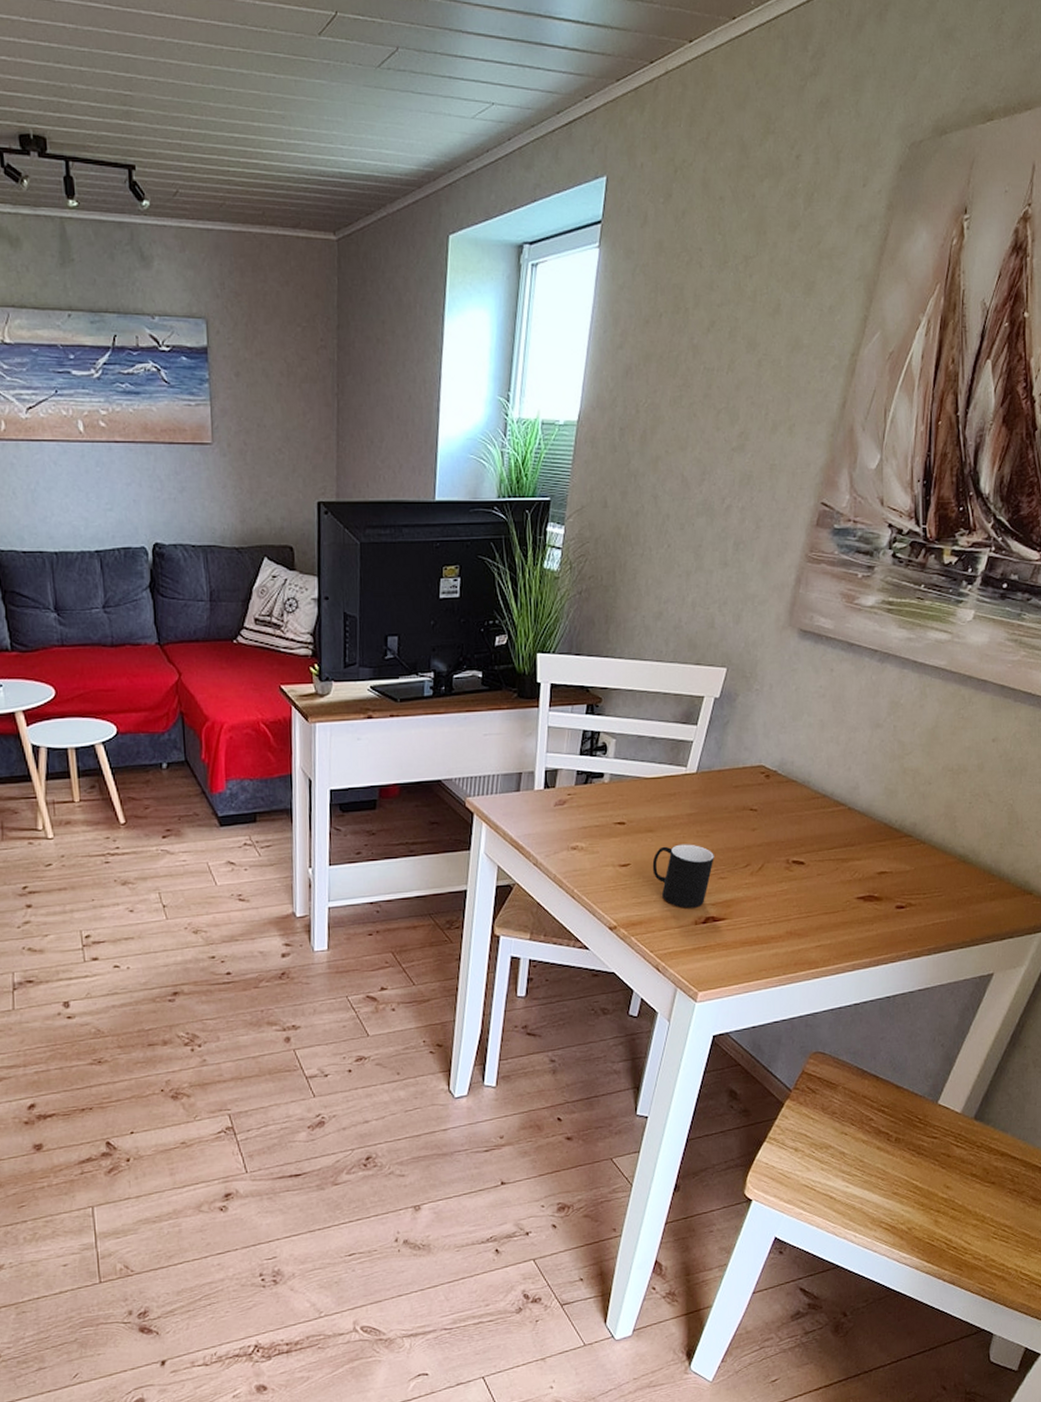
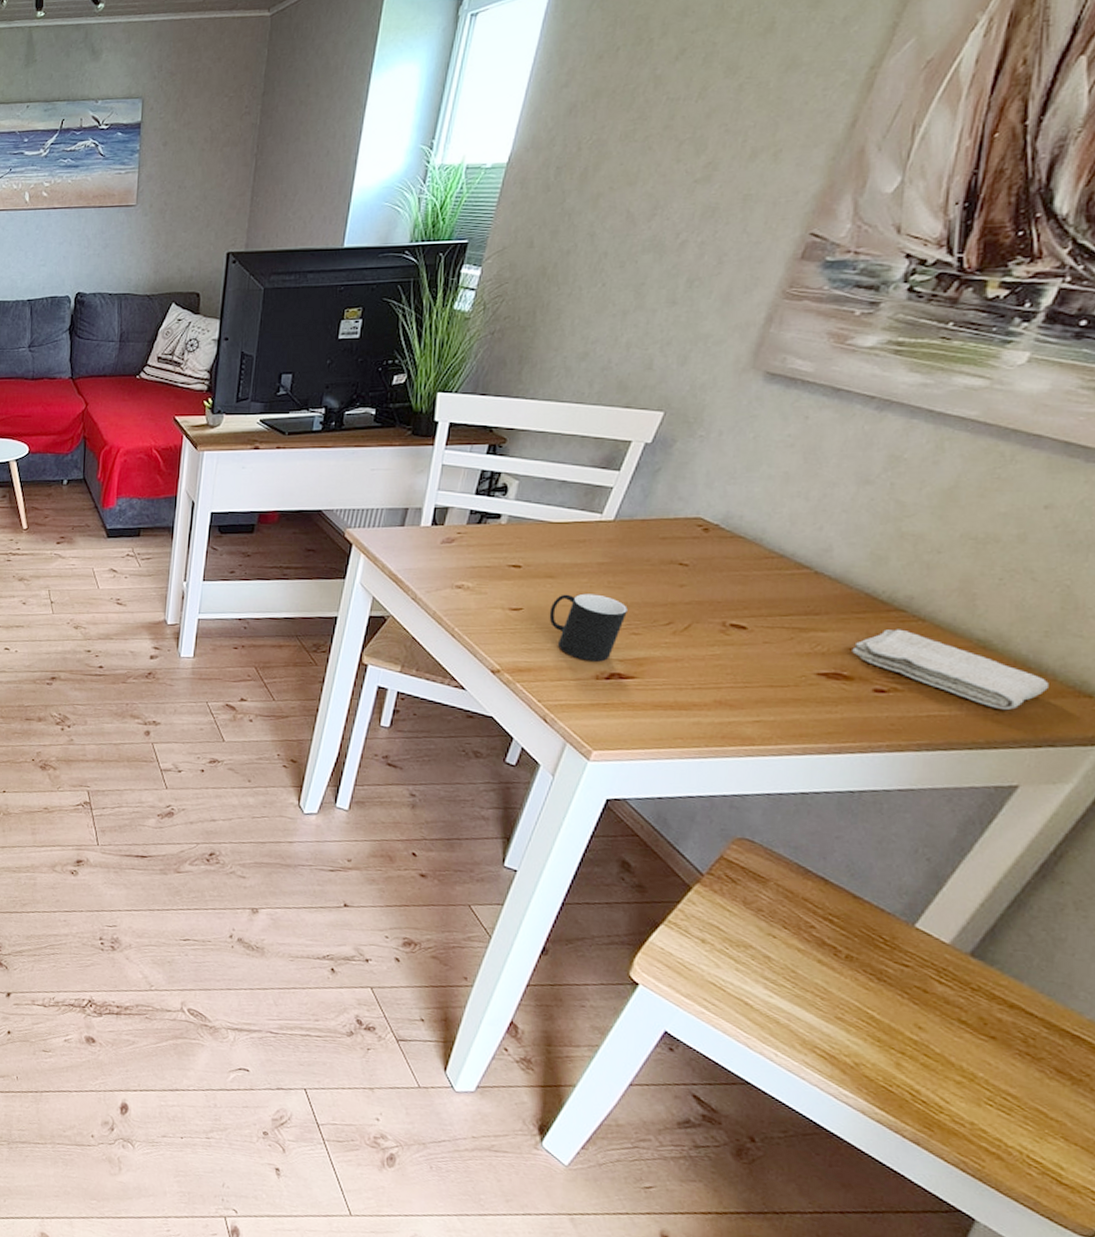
washcloth: none [879,852,1005,912] -> present [852,629,1049,710]

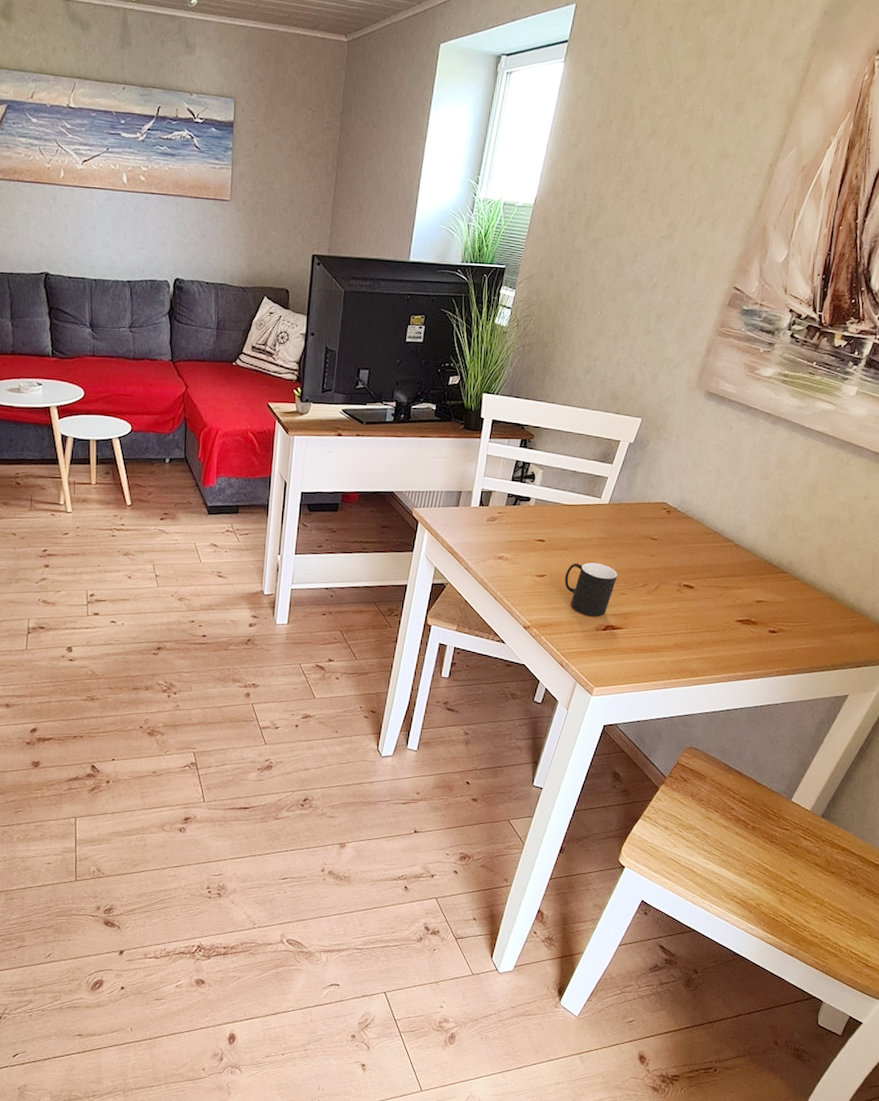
washcloth: present [852,629,1049,710] -> none [757,586,865,642]

